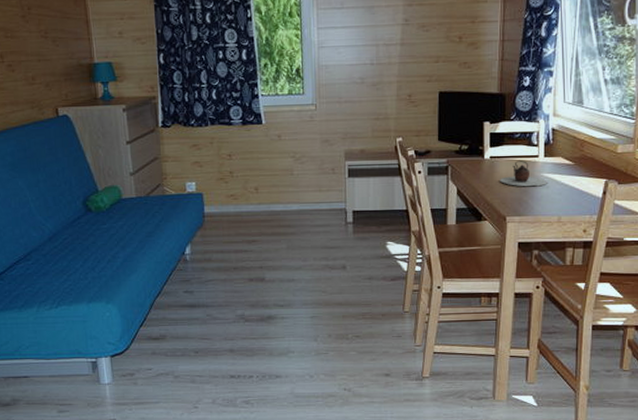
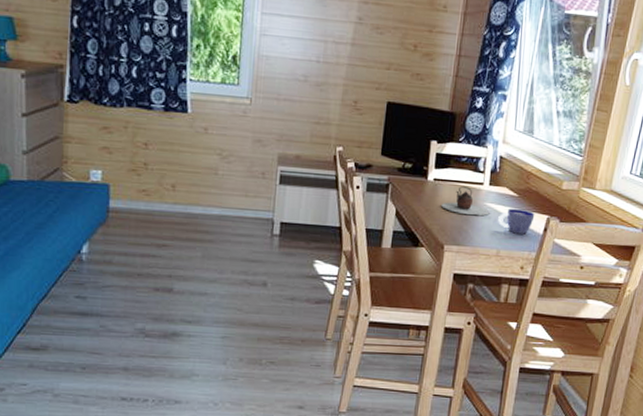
cup: none [556,175,593,200] -> present [498,208,535,234]

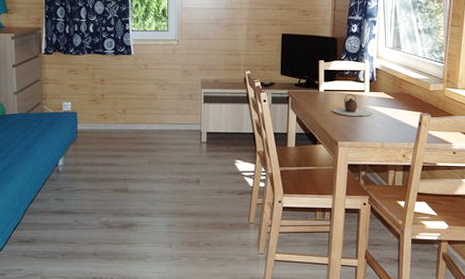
cup: present [498,208,535,234] -> none [380,108,410,129]

